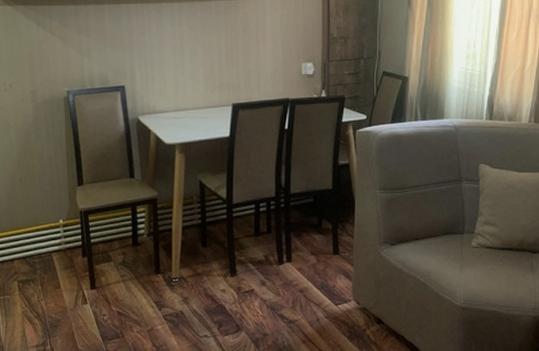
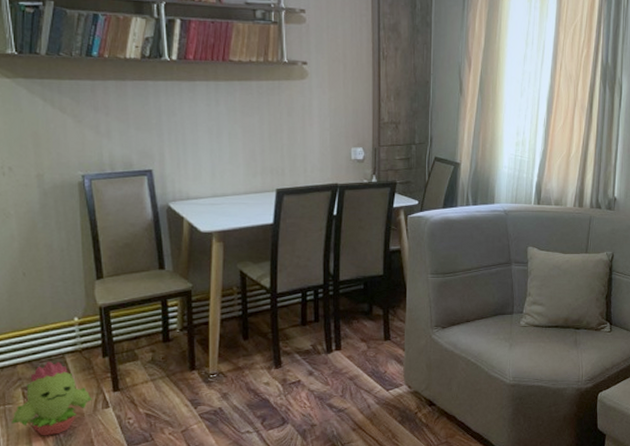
decorative plant: none [9,259,74,326] -> present [11,361,92,436]

